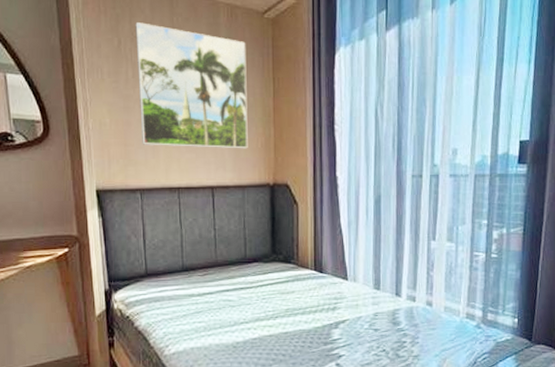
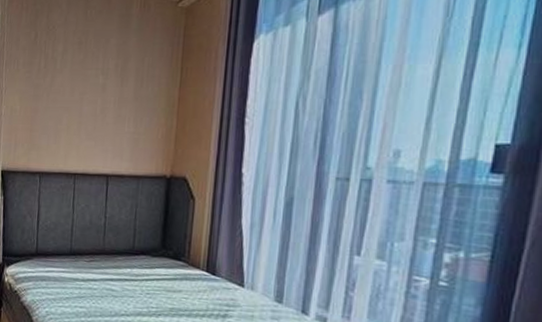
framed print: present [135,21,248,149] -> none [46,16,156,139]

